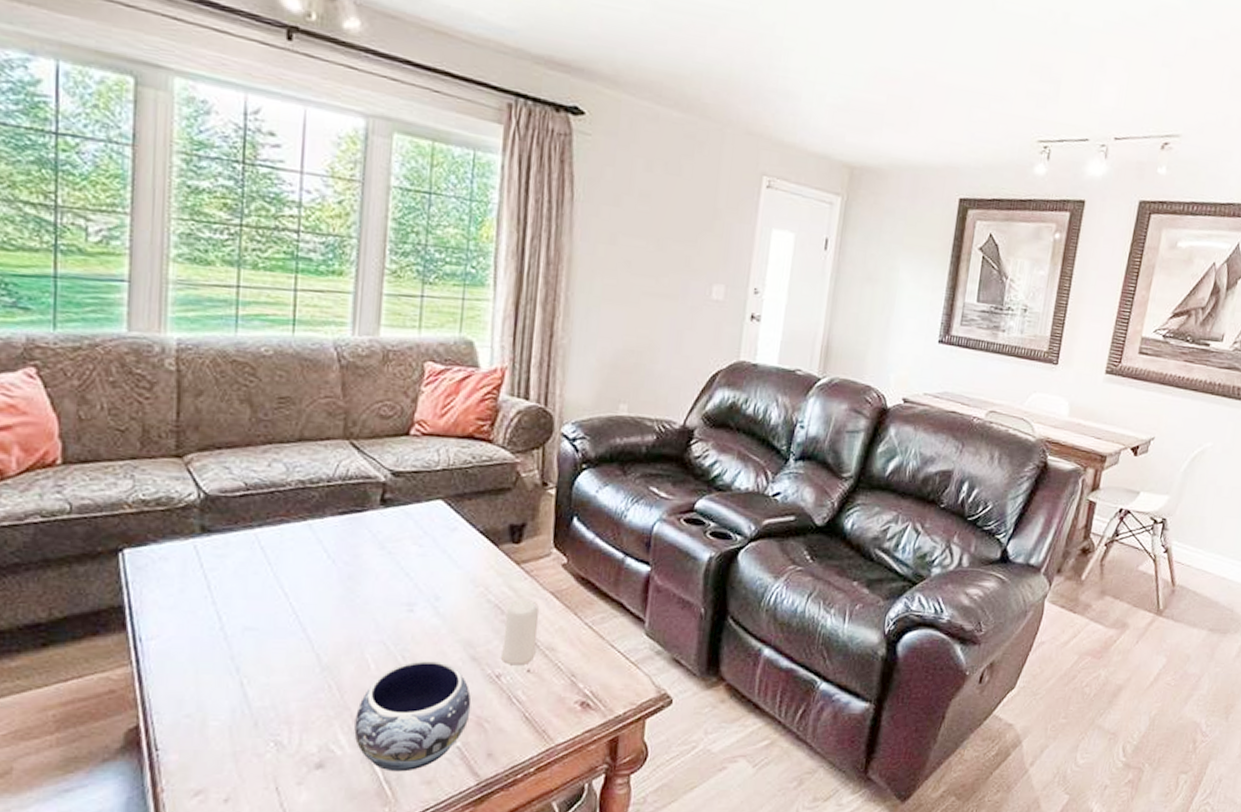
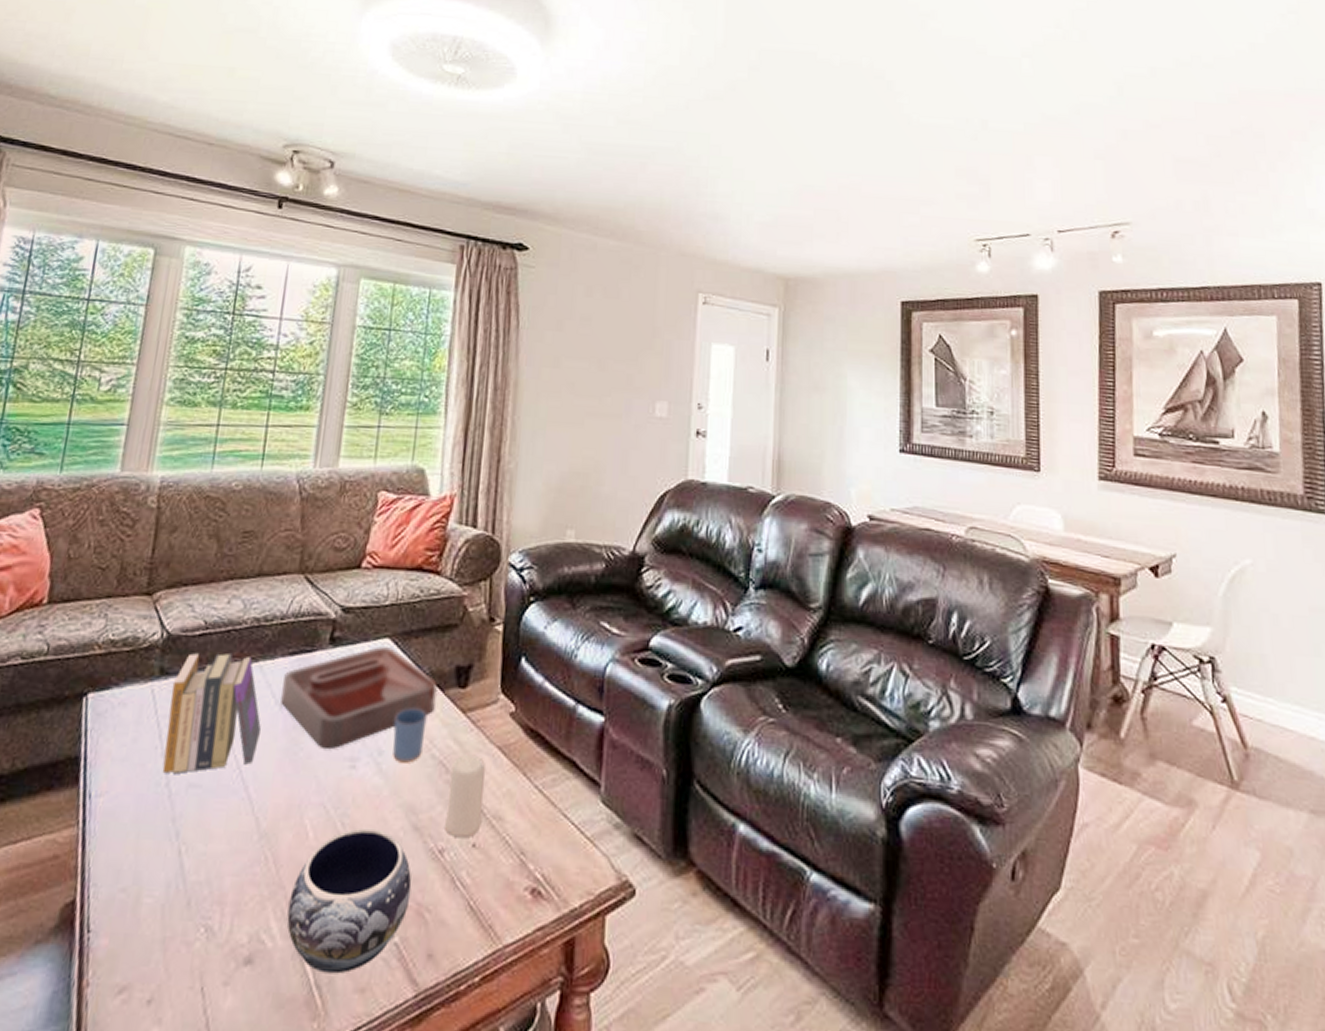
books: none [215,512,315,619] -> present [162,652,261,773]
decorative tray: none [333,506,492,596] -> present [281,645,438,749]
mug: none [449,560,482,606] -> present [393,708,427,763]

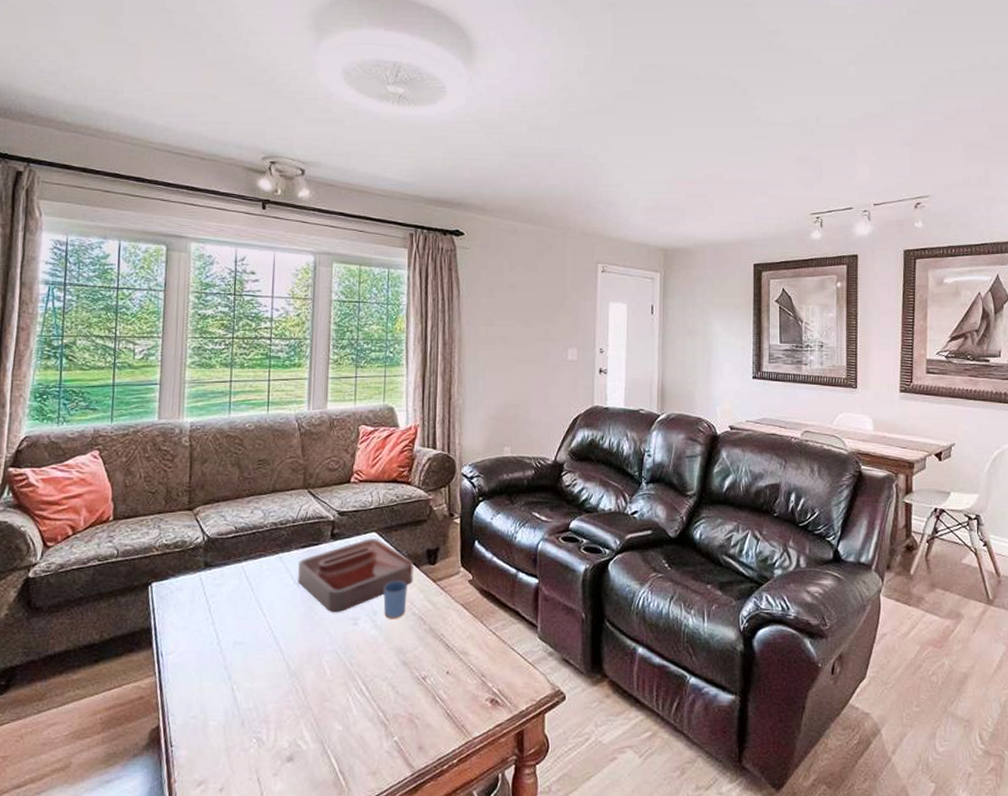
books: present [162,652,261,773] -> none [214,548,284,635]
decorative bowl: present [287,828,412,974] -> none [315,665,404,764]
candle: present [445,754,485,839] -> none [426,611,453,668]

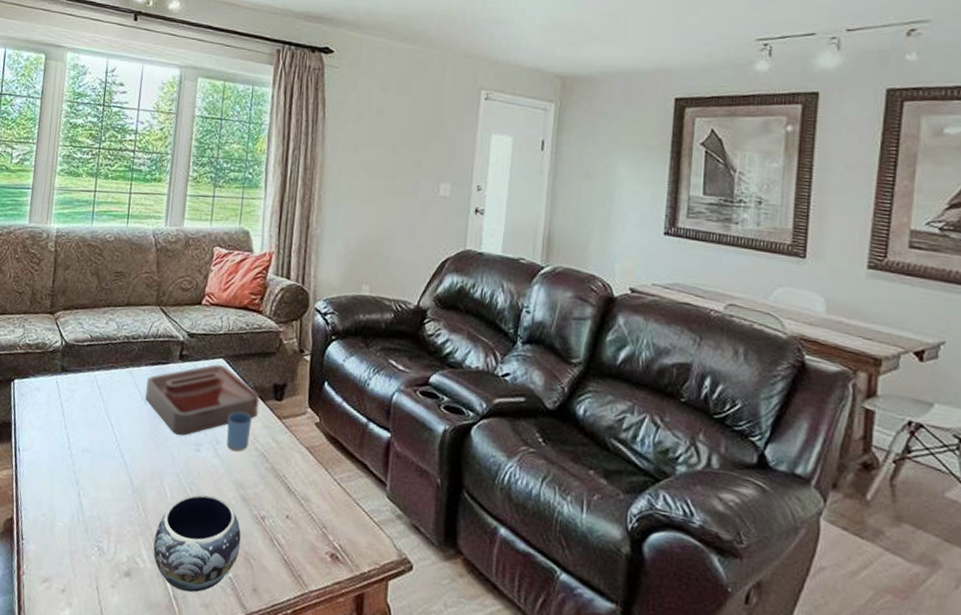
decorative bowl: none [315,665,404,764] -> present [153,494,241,593]

